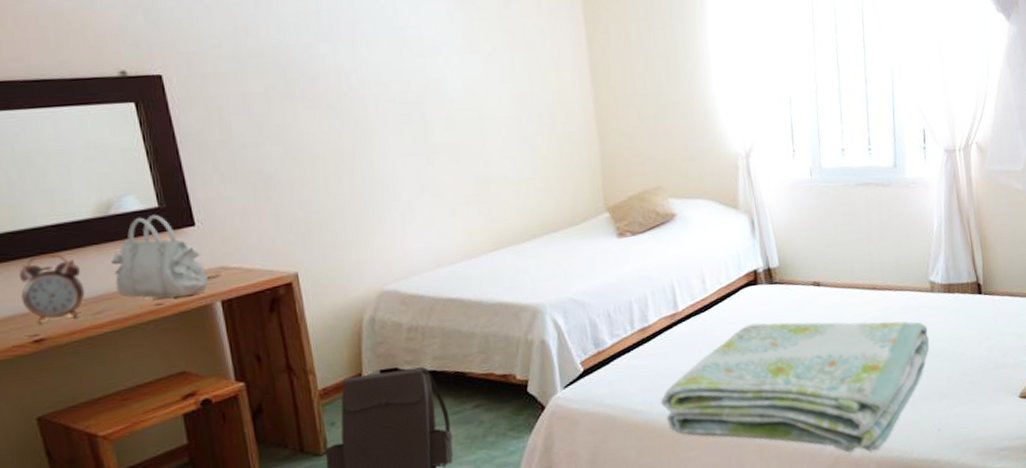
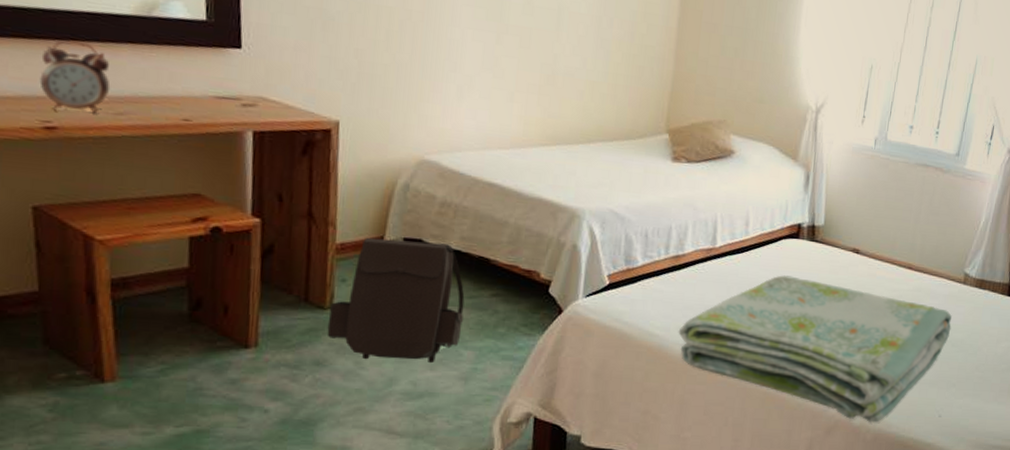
shoulder bag: present [111,214,209,299] -> none [144,25,244,119]

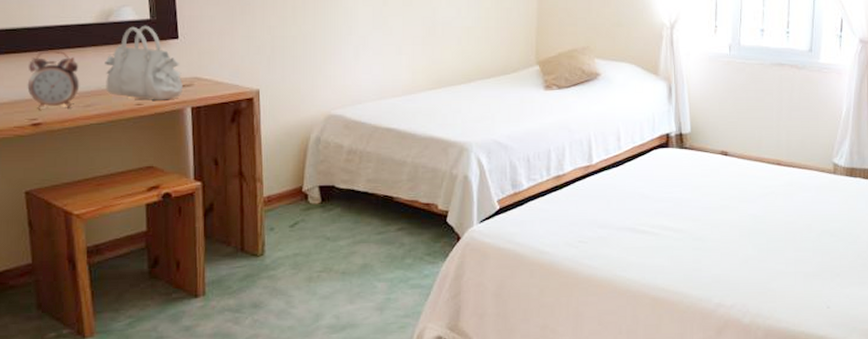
shoulder bag: none [144,25,244,119] -> present [105,25,183,100]
backpack: present [327,237,465,364] -> none [261,187,376,299]
towel: present [678,275,953,423] -> none [566,184,827,319]

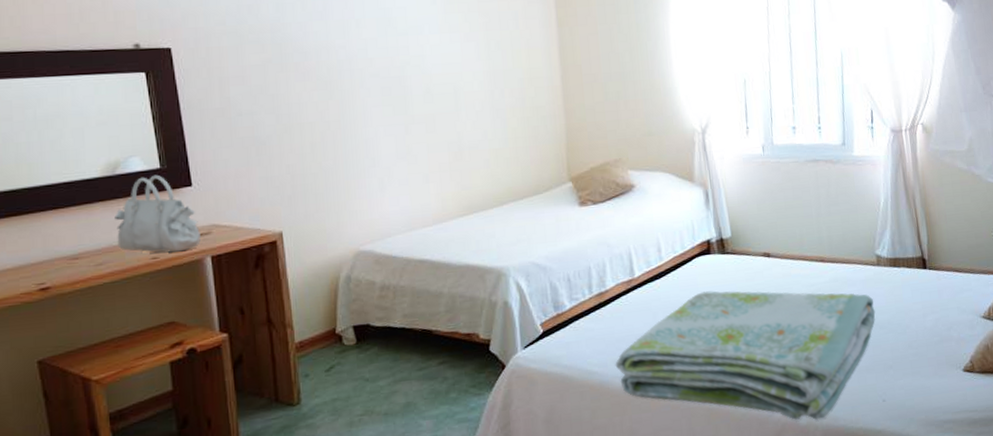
alarm clock: present [27,50,80,110] -> none [31,208,90,273]
towel: none [566,184,827,319] -> present [615,291,876,420]

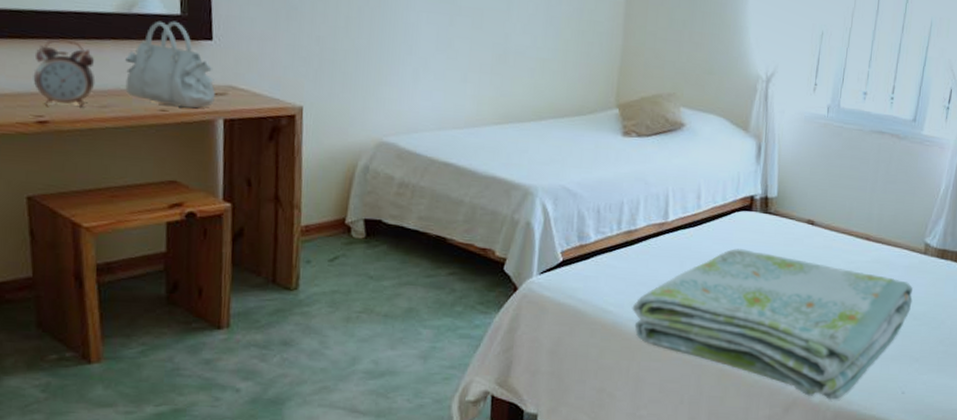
alarm clock: none [31,208,90,273] -> present [33,38,96,108]

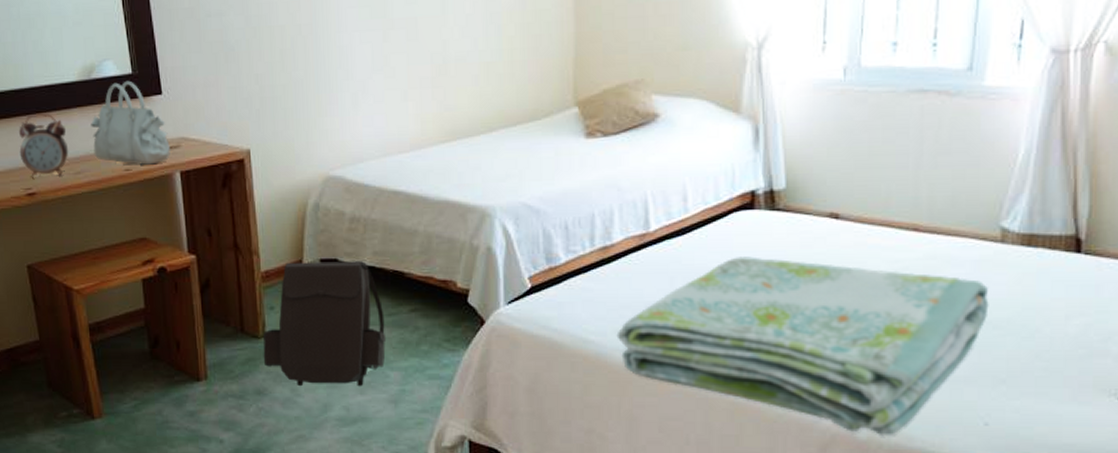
backpack: none [293,219,423,343] -> present [262,261,387,387]

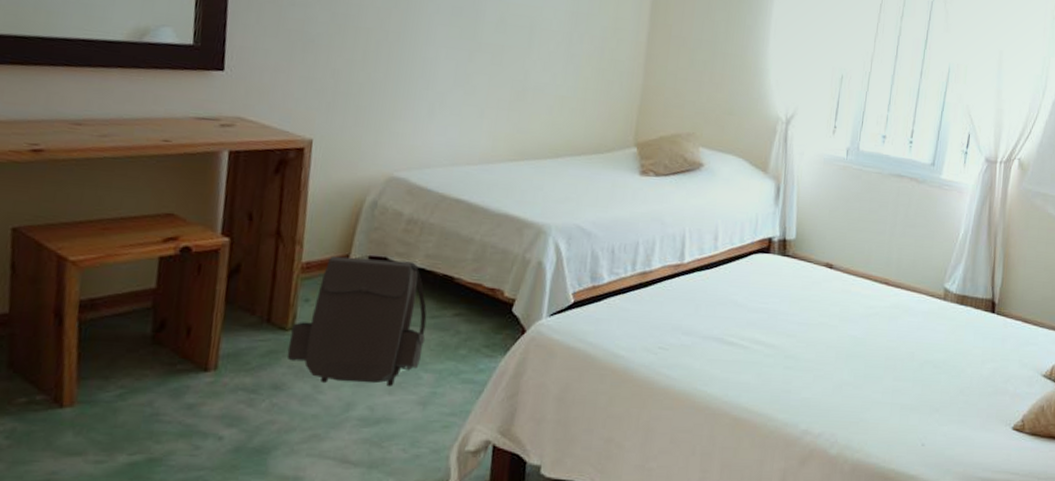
alarm clock: present [18,113,69,179] -> none [31,66,100,136]
shoulder bag: present [91,80,170,165] -> none [128,50,223,140]
towel: present [616,256,989,435] -> none [644,292,933,452]

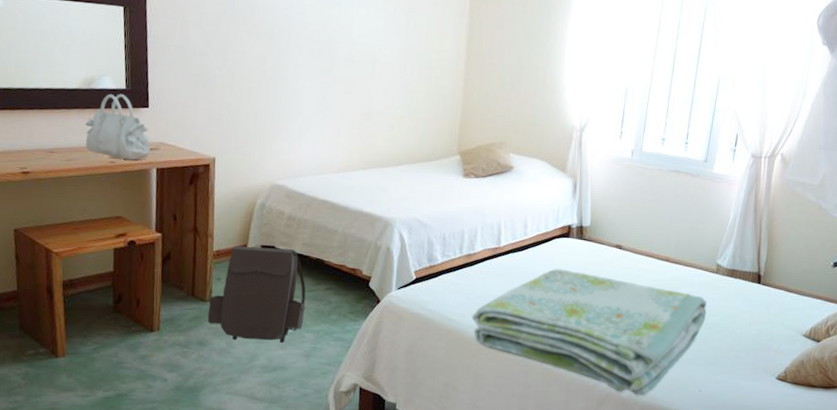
shoulder bag: none [128,50,223,140] -> present [85,93,150,161]
towel: none [644,292,933,452] -> present [472,269,707,396]

